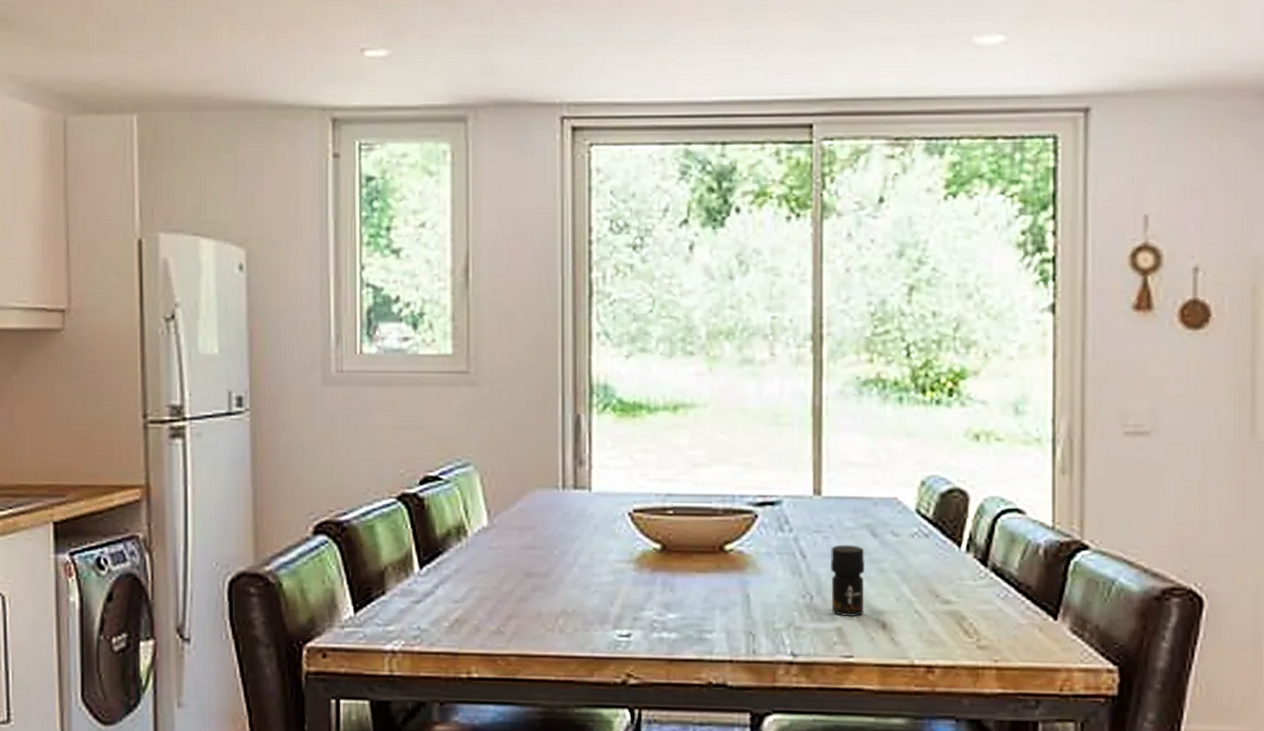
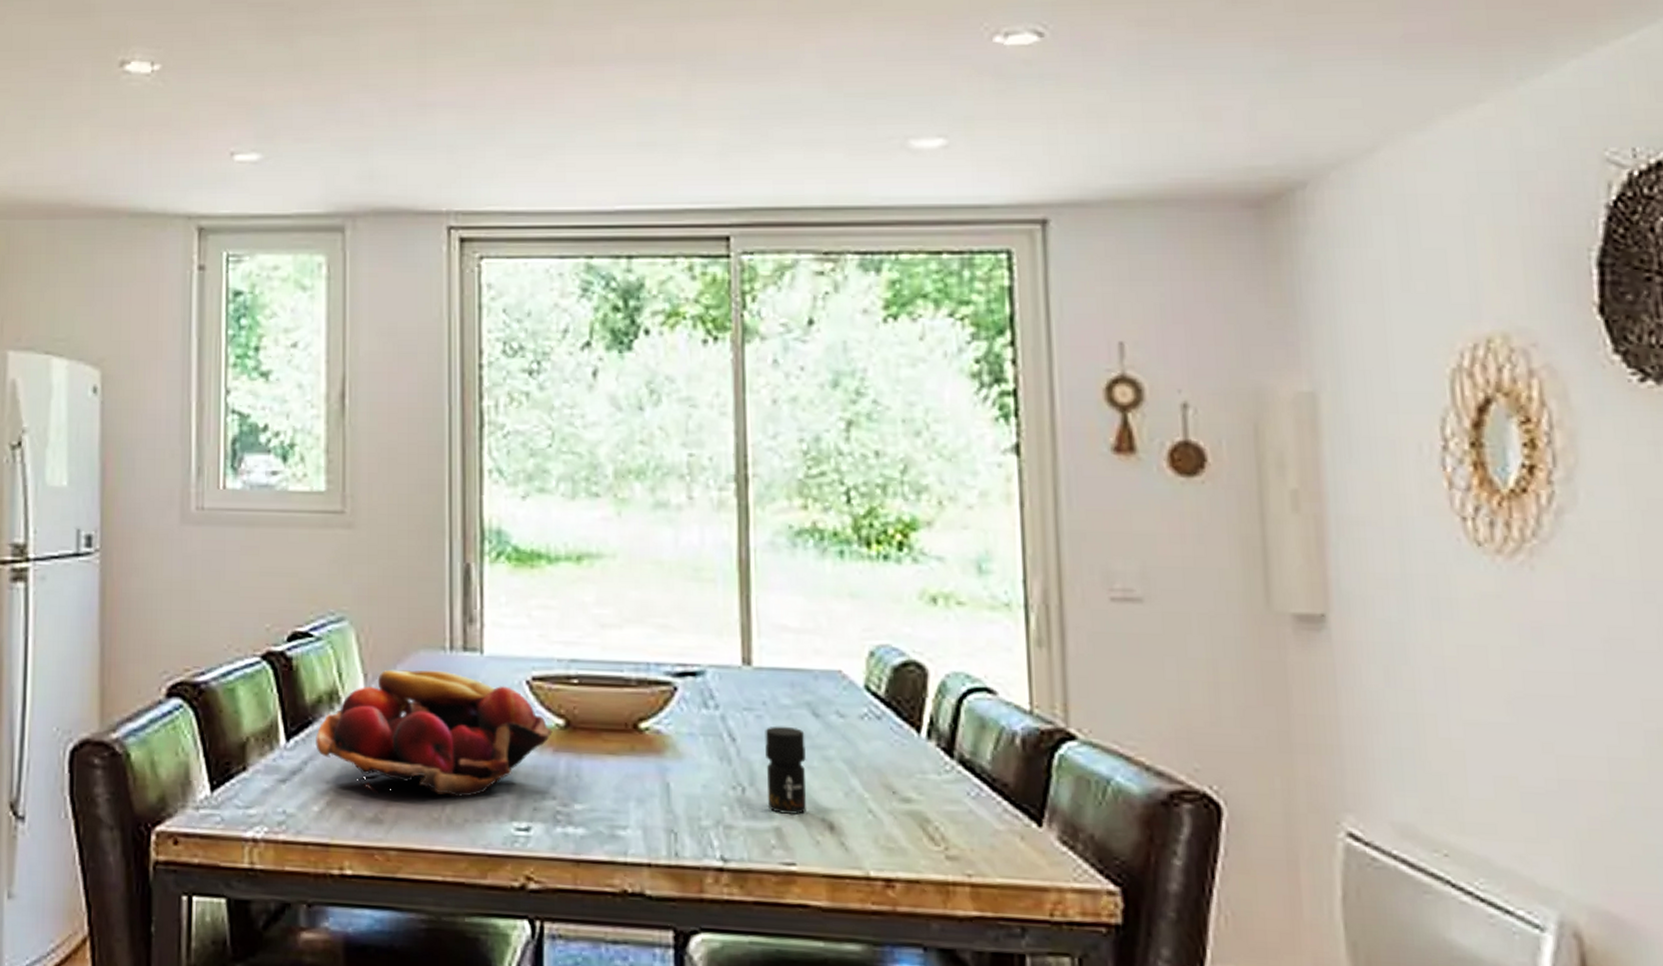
fruit basket: none [445,506,651,612] -> present [316,669,553,798]

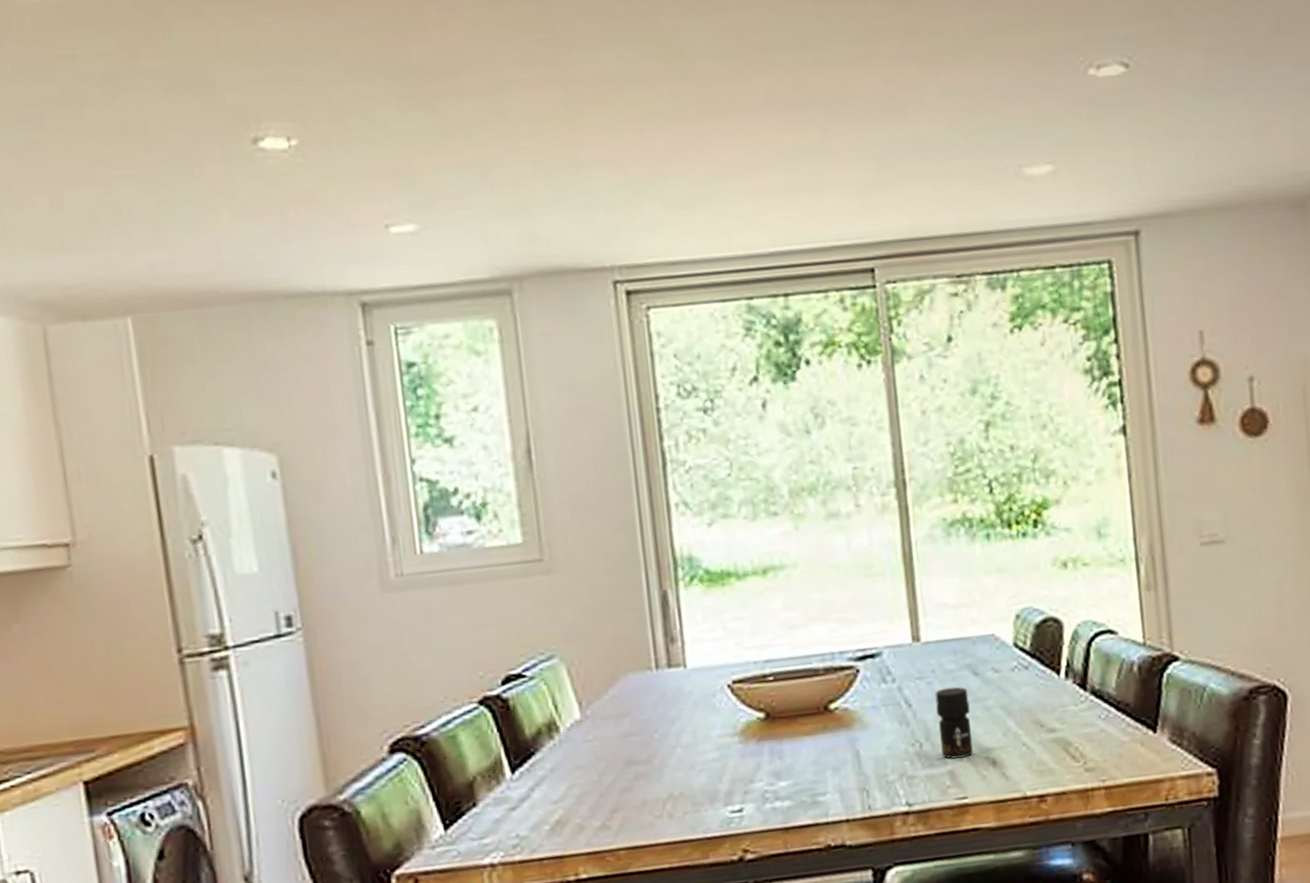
fruit basket: present [316,669,553,798] -> none [539,688,755,805]

